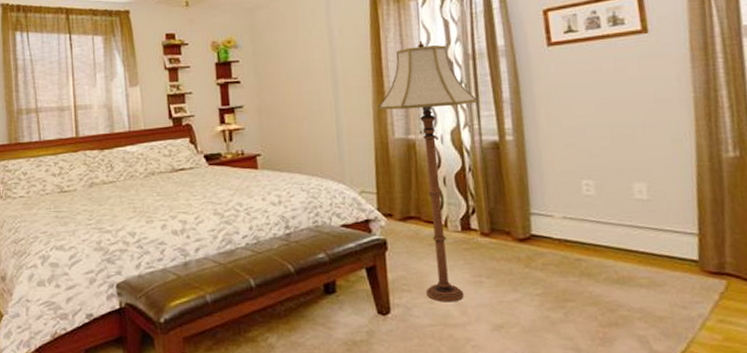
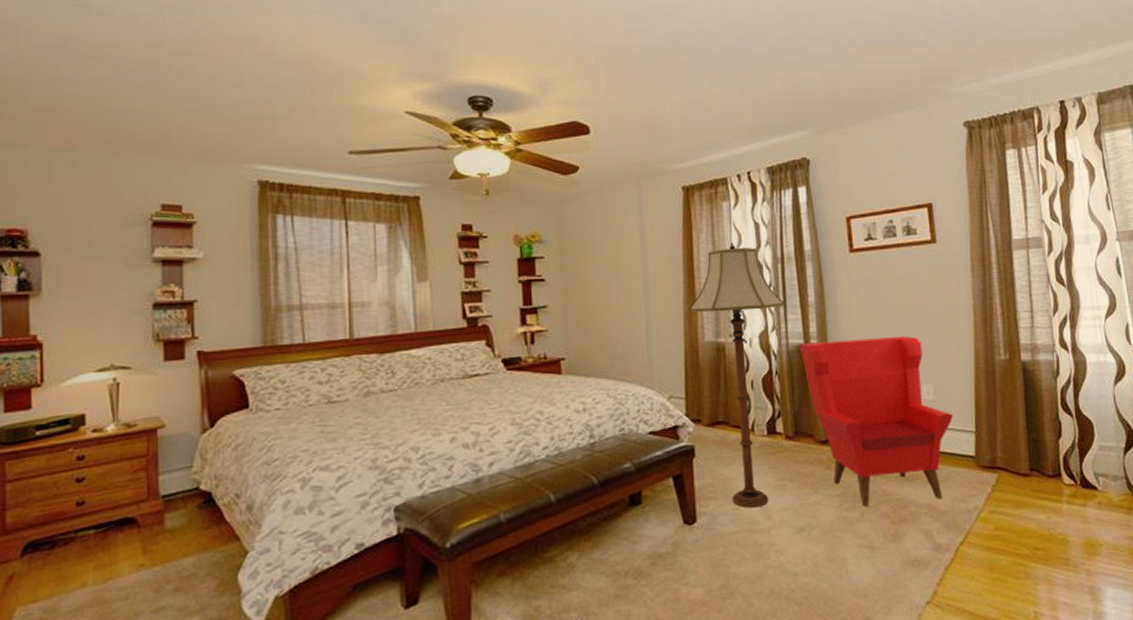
armchair: none [493,132,672,307] -> present [799,336,954,506]

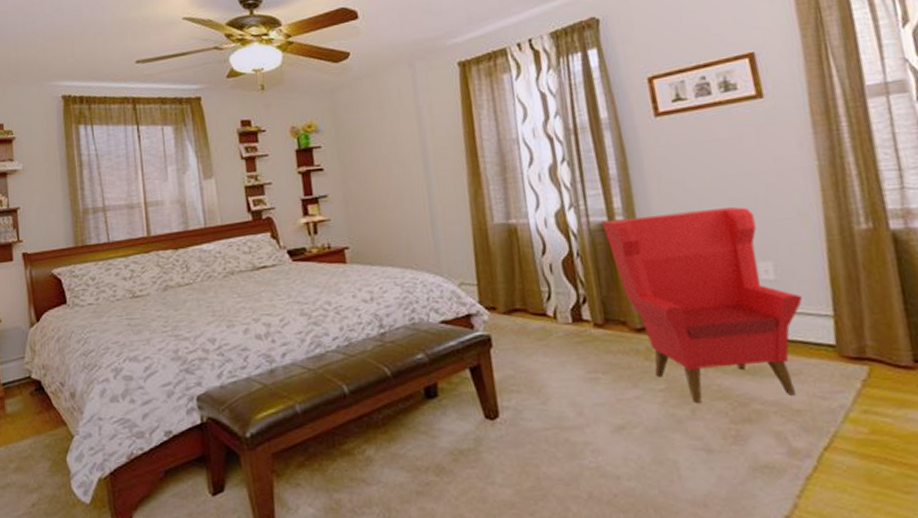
floor lamp: present [689,242,785,508] -> none [474,116,583,403]

